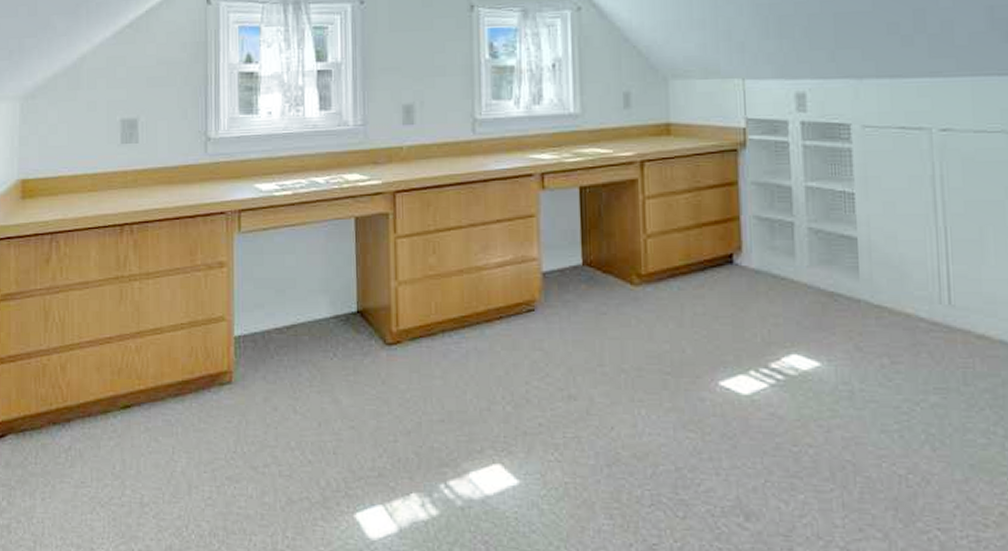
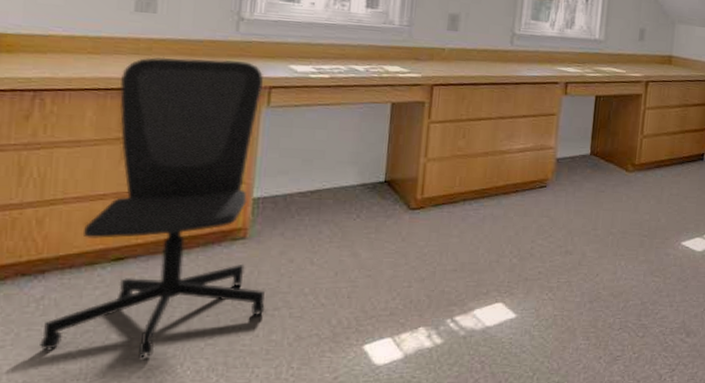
office chair: none [71,184,256,519] -> present [40,57,265,359]

